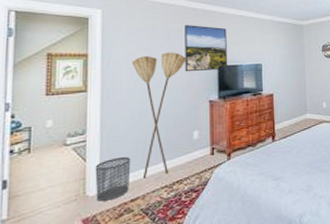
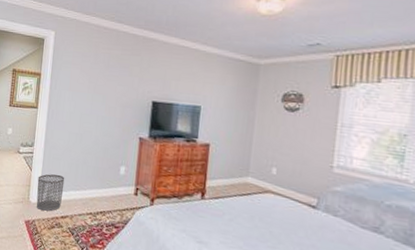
floor lamp: present [131,52,187,178] -> none [72,79,123,201]
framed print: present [185,25,227,72] -> none [119,53,167,106]

